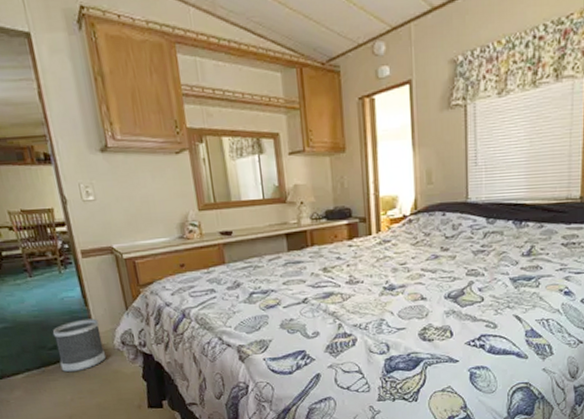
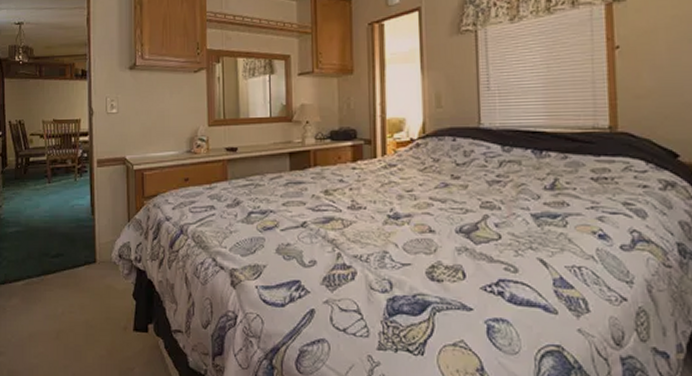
wastebasket: present [52,318,107,373] -> none [58,228,102,284]

